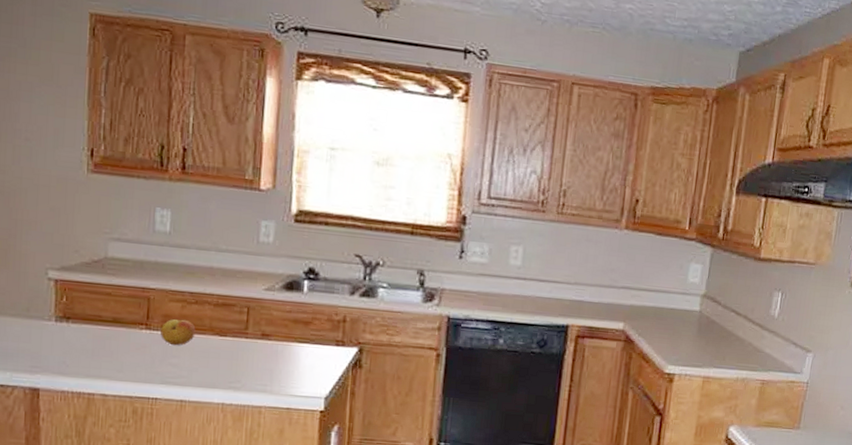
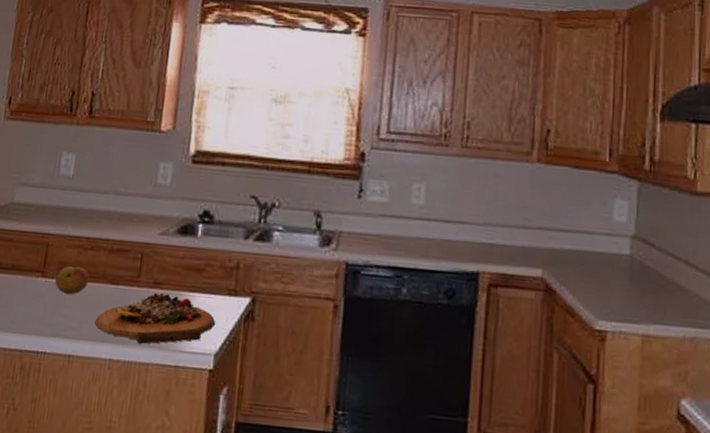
cutting board: none [205,344,325,389] -> present [95,293,216,344]

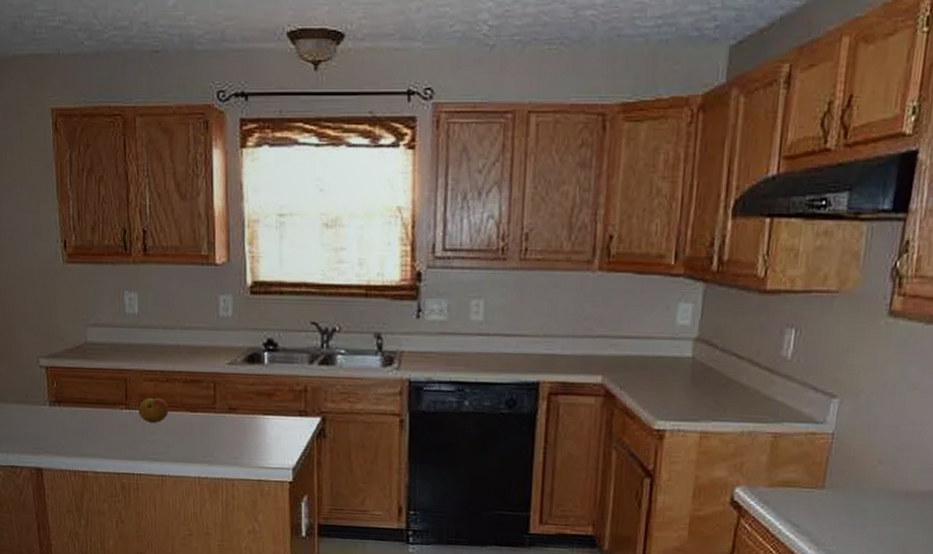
cutting board: present [95,293,216,344] -> none [180,417,291,463]

